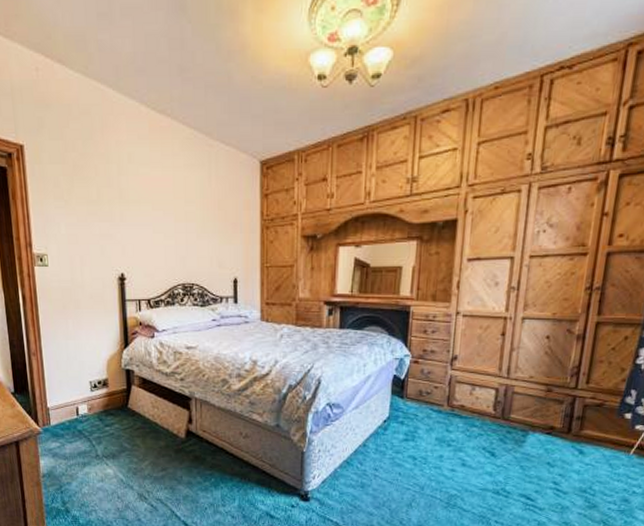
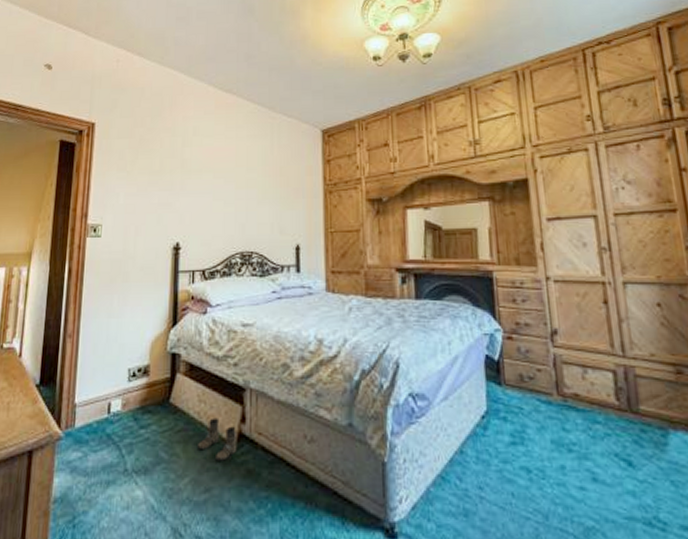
boots: none [153,419,186,450] -> present [196,418,237,461]

